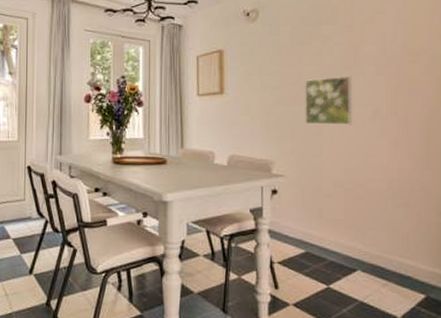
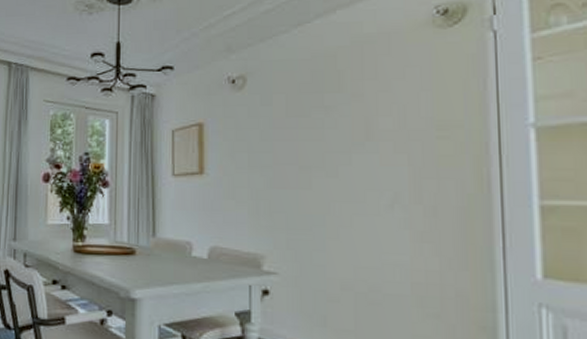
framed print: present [304,76,353,125] -> none [302,154,365,214]

